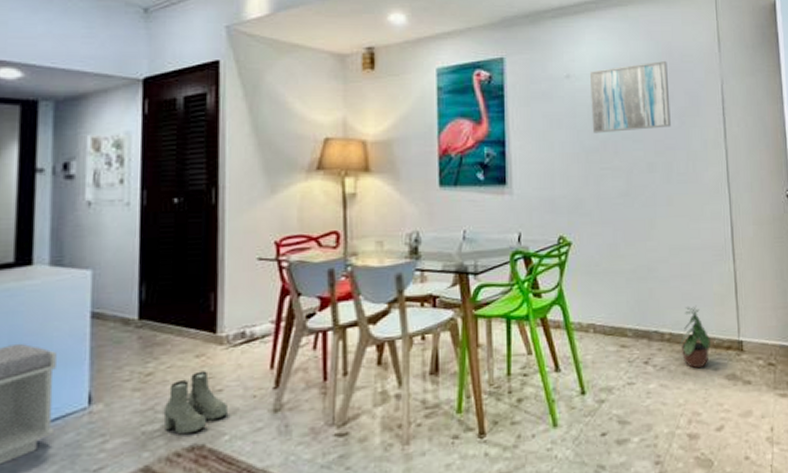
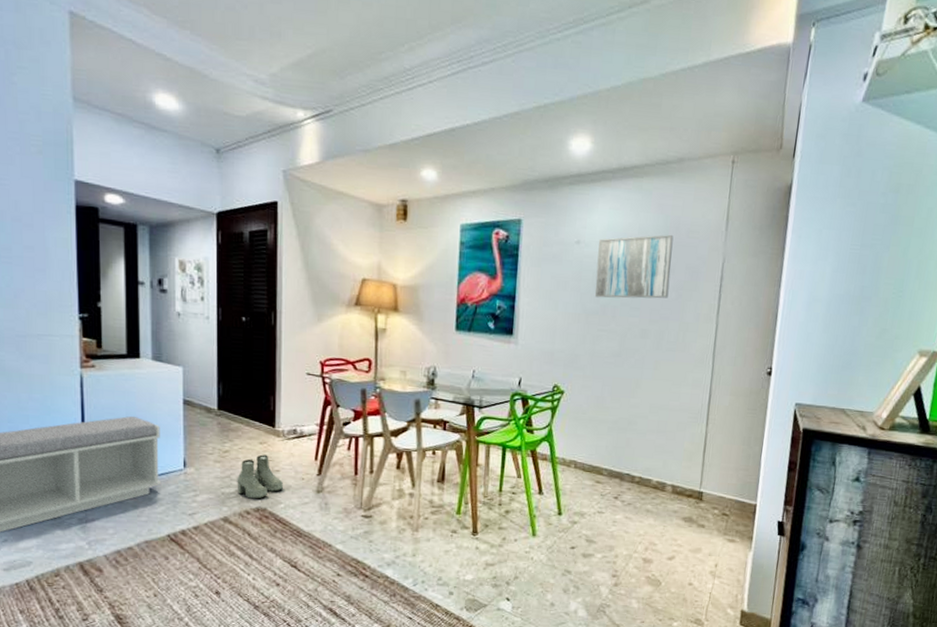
potted plant: present [679,305,710,369] -> none [646,457,675,509]

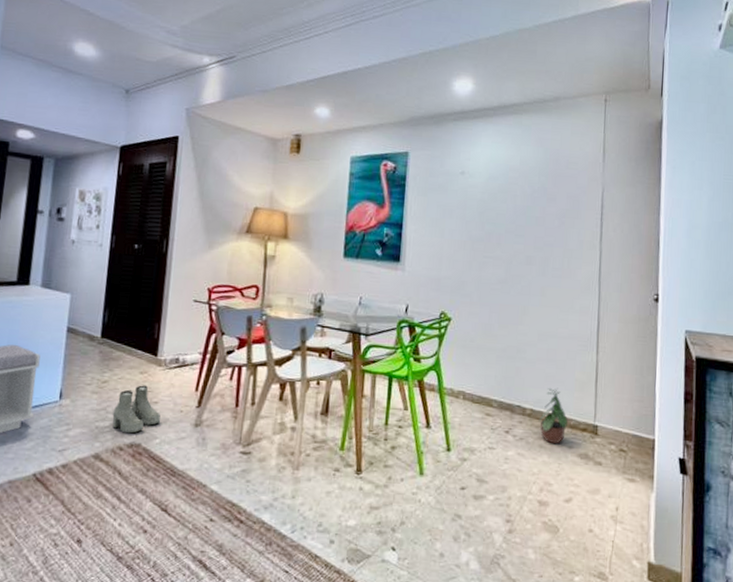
wall art: present [595,234,674,299] -> none [479,165,554,226]
potted plant: none [646,457,675,509] -> present [538,387,568,445]

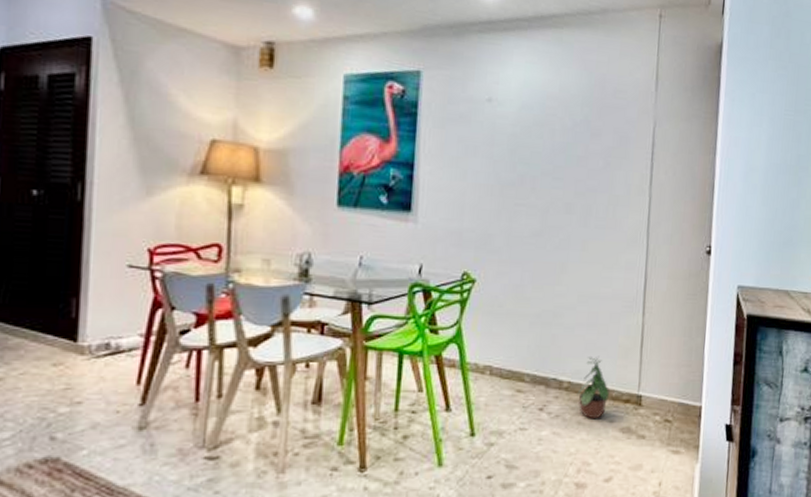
boots: present [112,385,161,434] -> none [14,381,87,446]

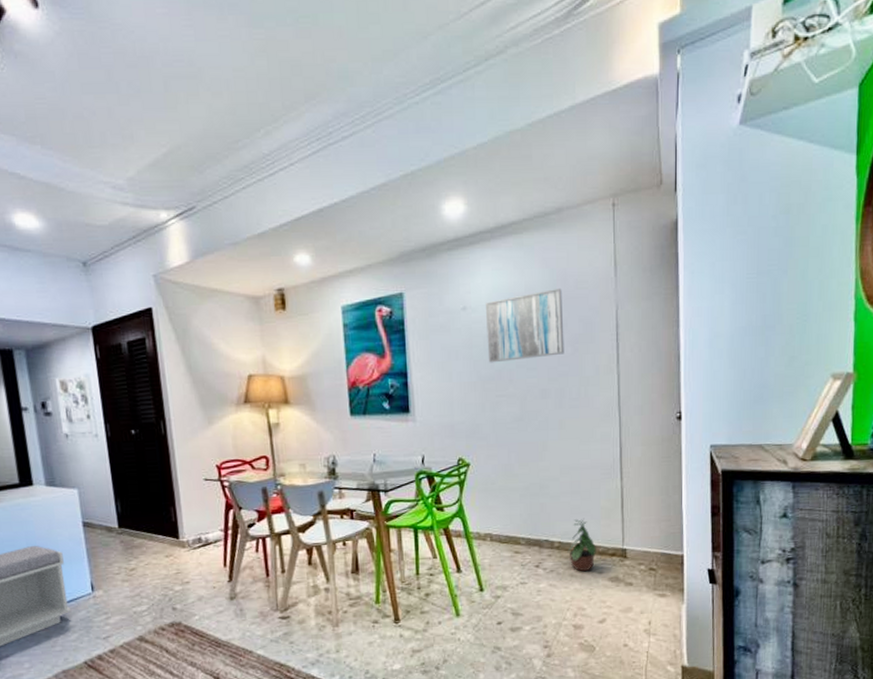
wall art: none [510,94,599,168] -> present [486,288,564,363]

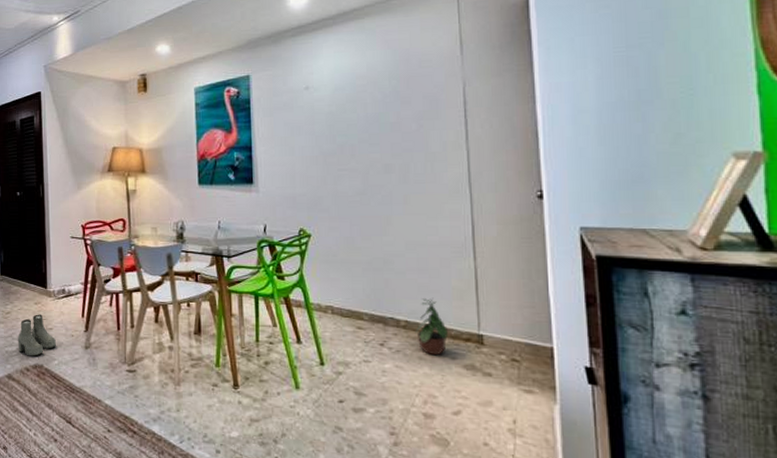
boots: none [147,567,195,615] -> present [17,314,56,357]
wall art: present [486,288,564,363] -> none [328,67,408,138]

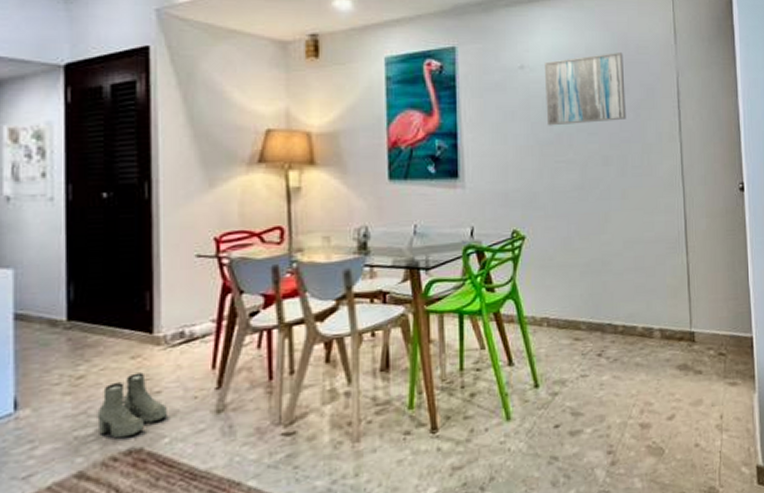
wall art: none [328,67,408,138] -> present [545,51,626,126]
potted plant: present [415,297,448,356] -> none [632,297,663,360]

